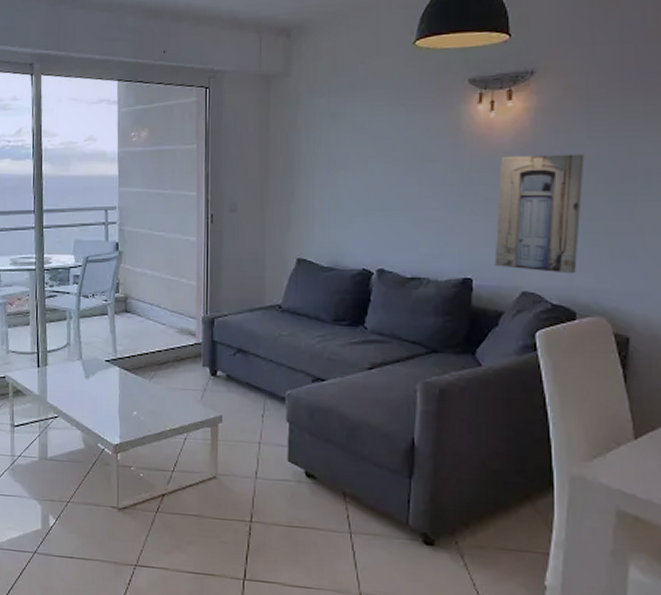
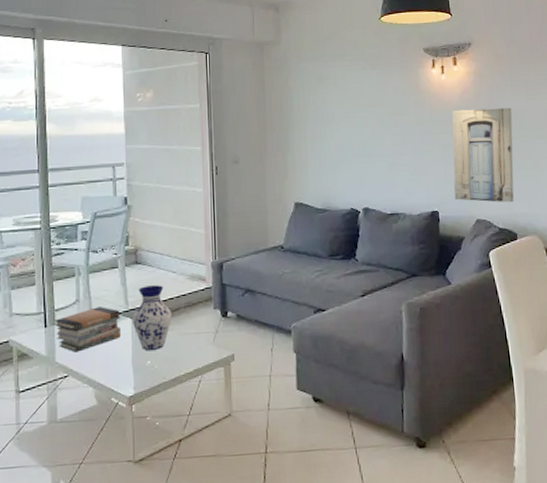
book stack: none [47,352,109,395] -> present [55,307,121,352]
vase: none [121,336,159,401] -> present [133,285,172,350]

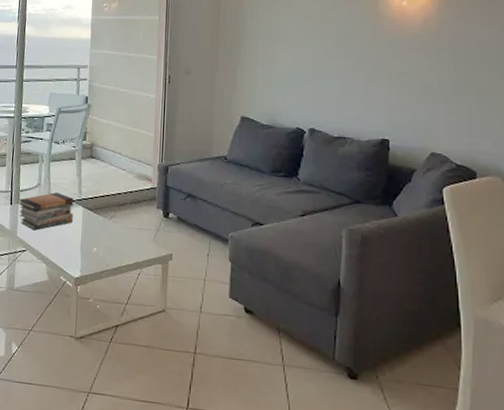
vase: present [133,285,172,350] -> none [84,179,119,239]
wall art: present [452,107,514,203] -> none [407,37,480,139]

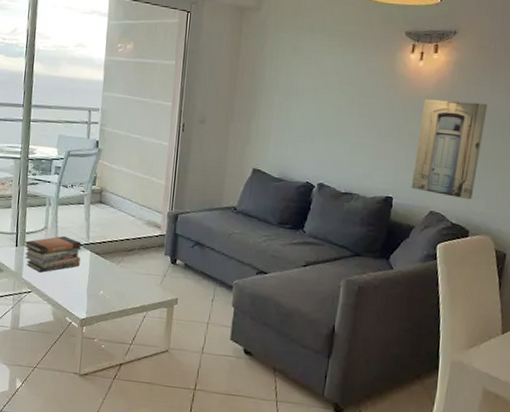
wall art: none [407,37,480,139] -> present [411,99,488,200]

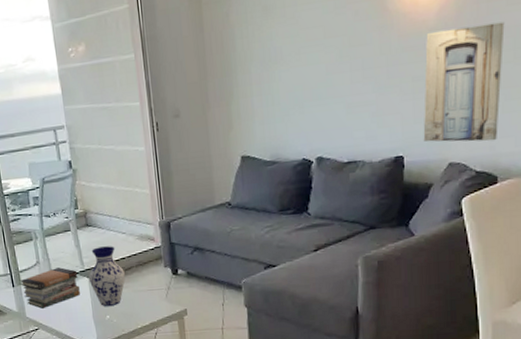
vase: none [91,224,127,283] -> present [89,246,125,306]

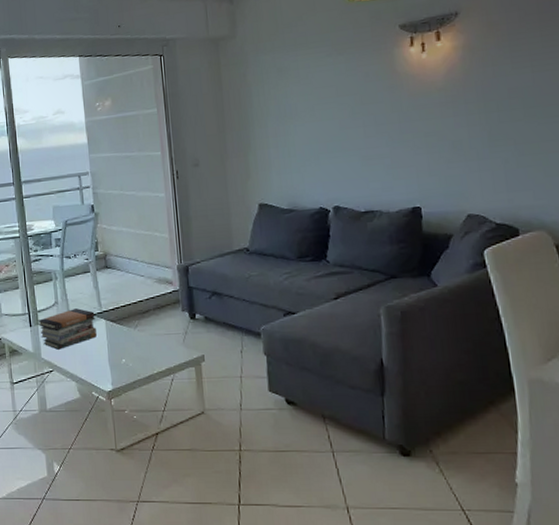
vase: present [89,246,125,306] -> none [106,288,143,349]
wall art: present [423,21,505,142] -> none [435,83,515,195]

